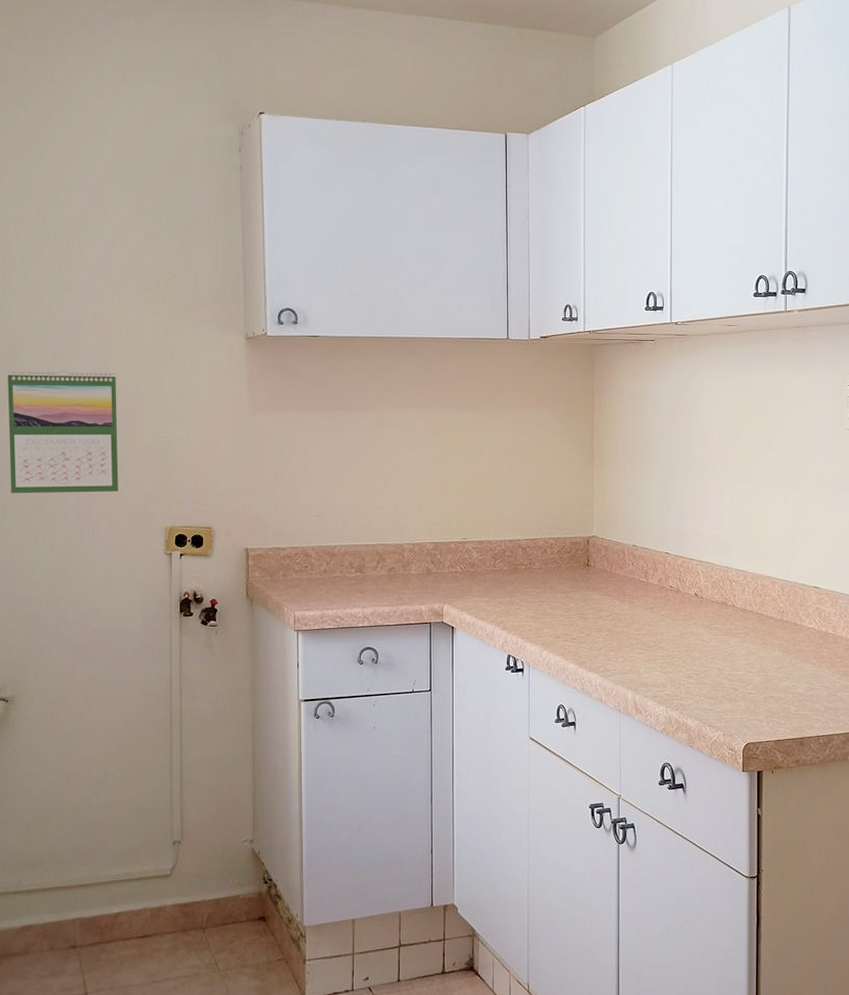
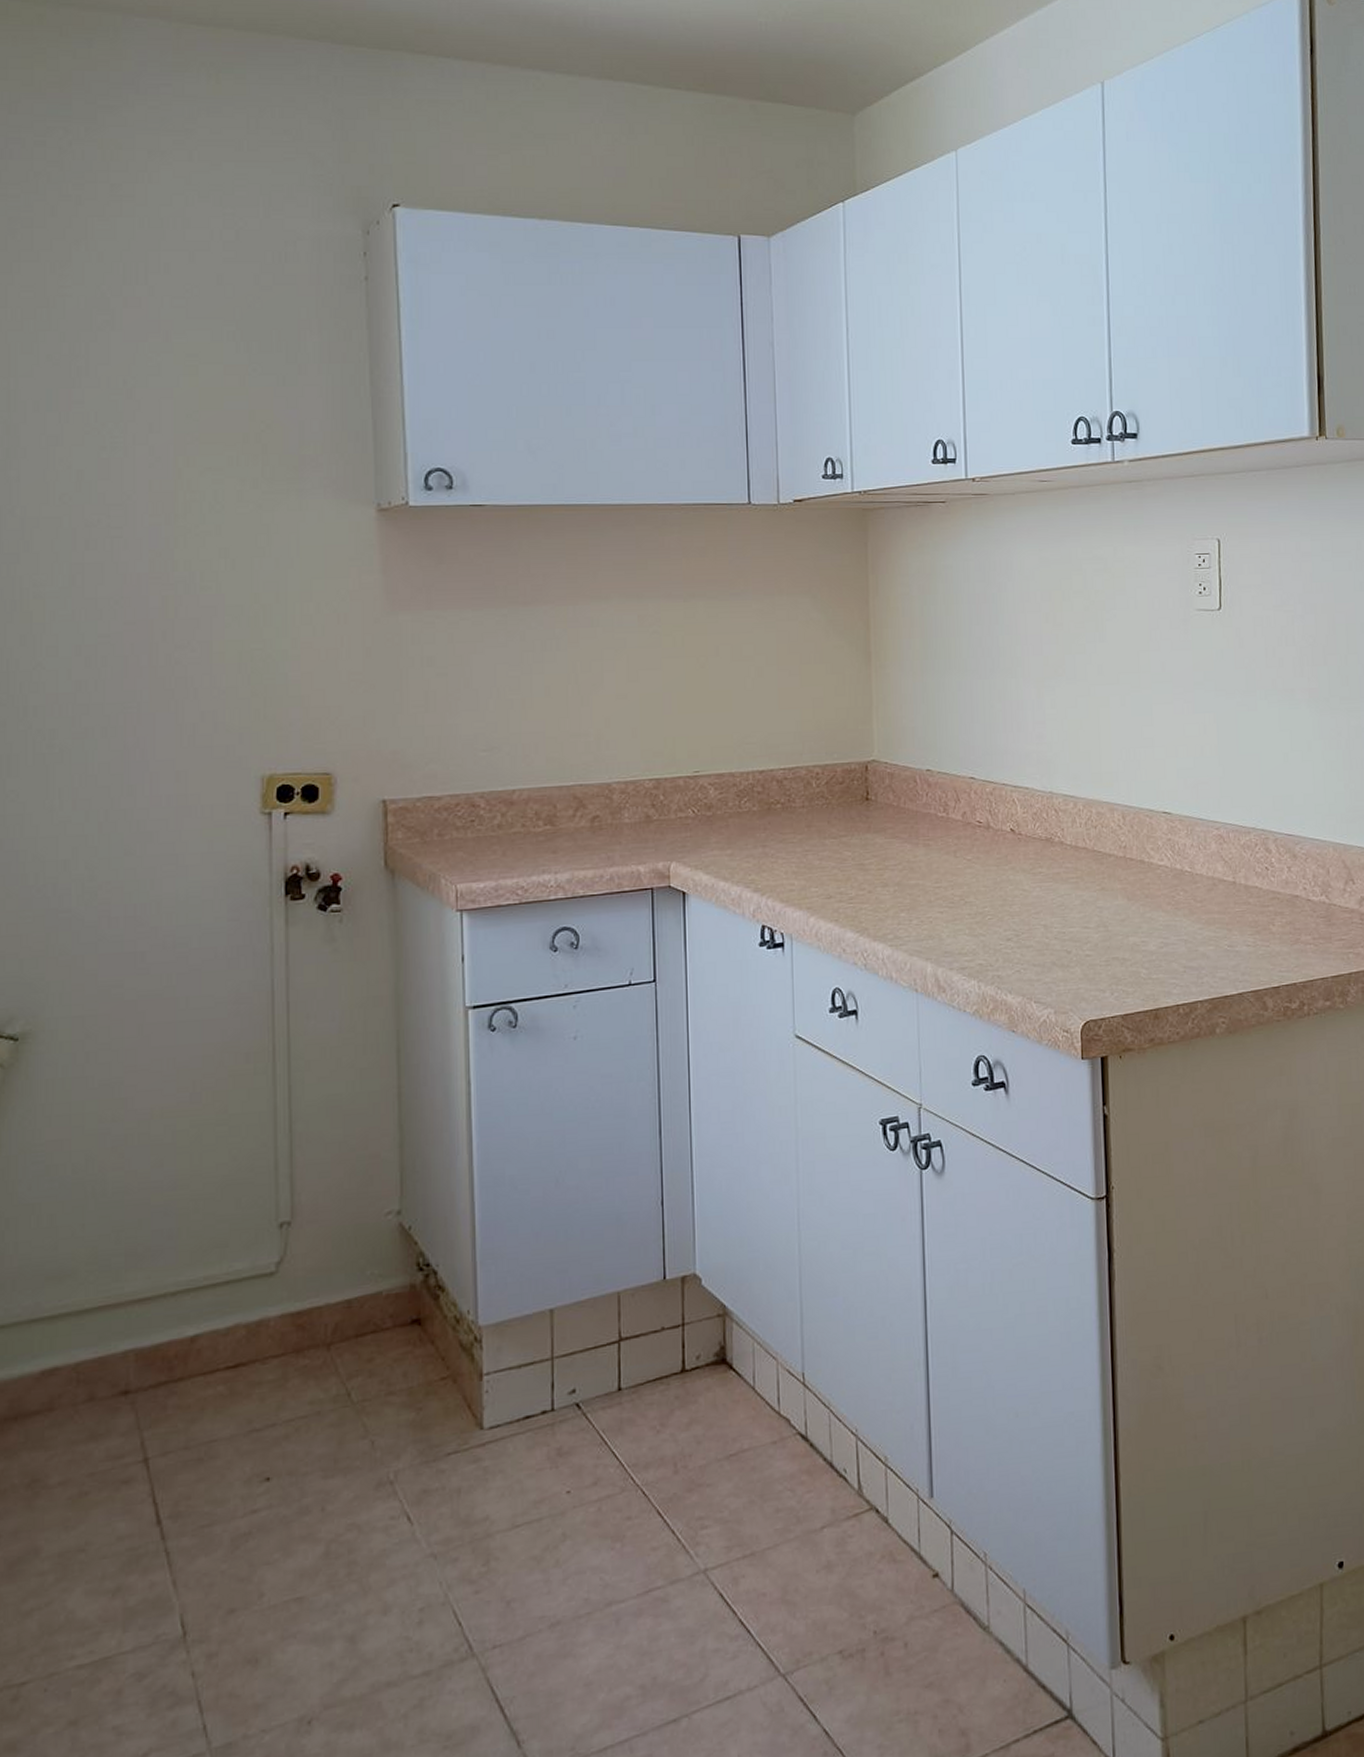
calendar: present [7,369,119,494] -> none [15,559,189,739]

